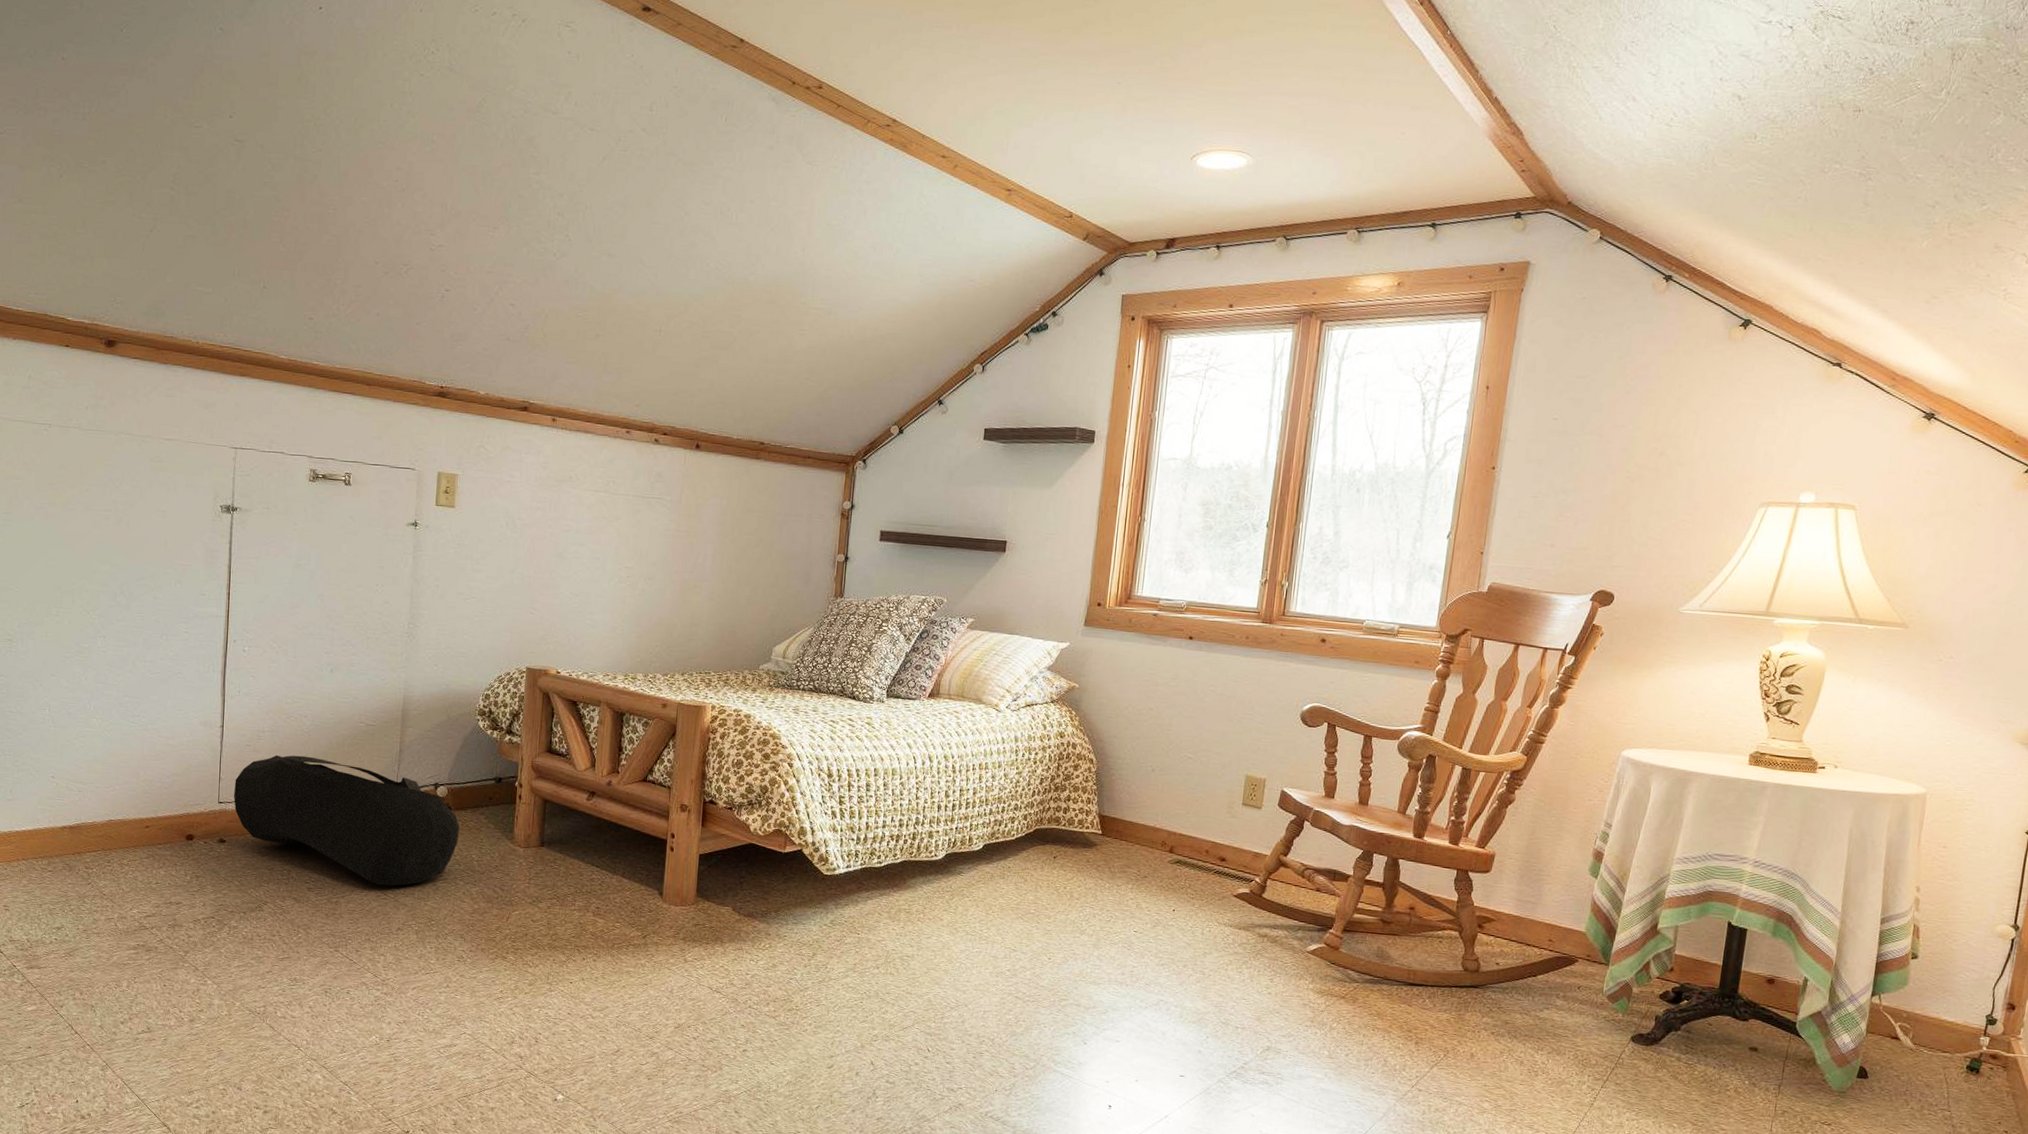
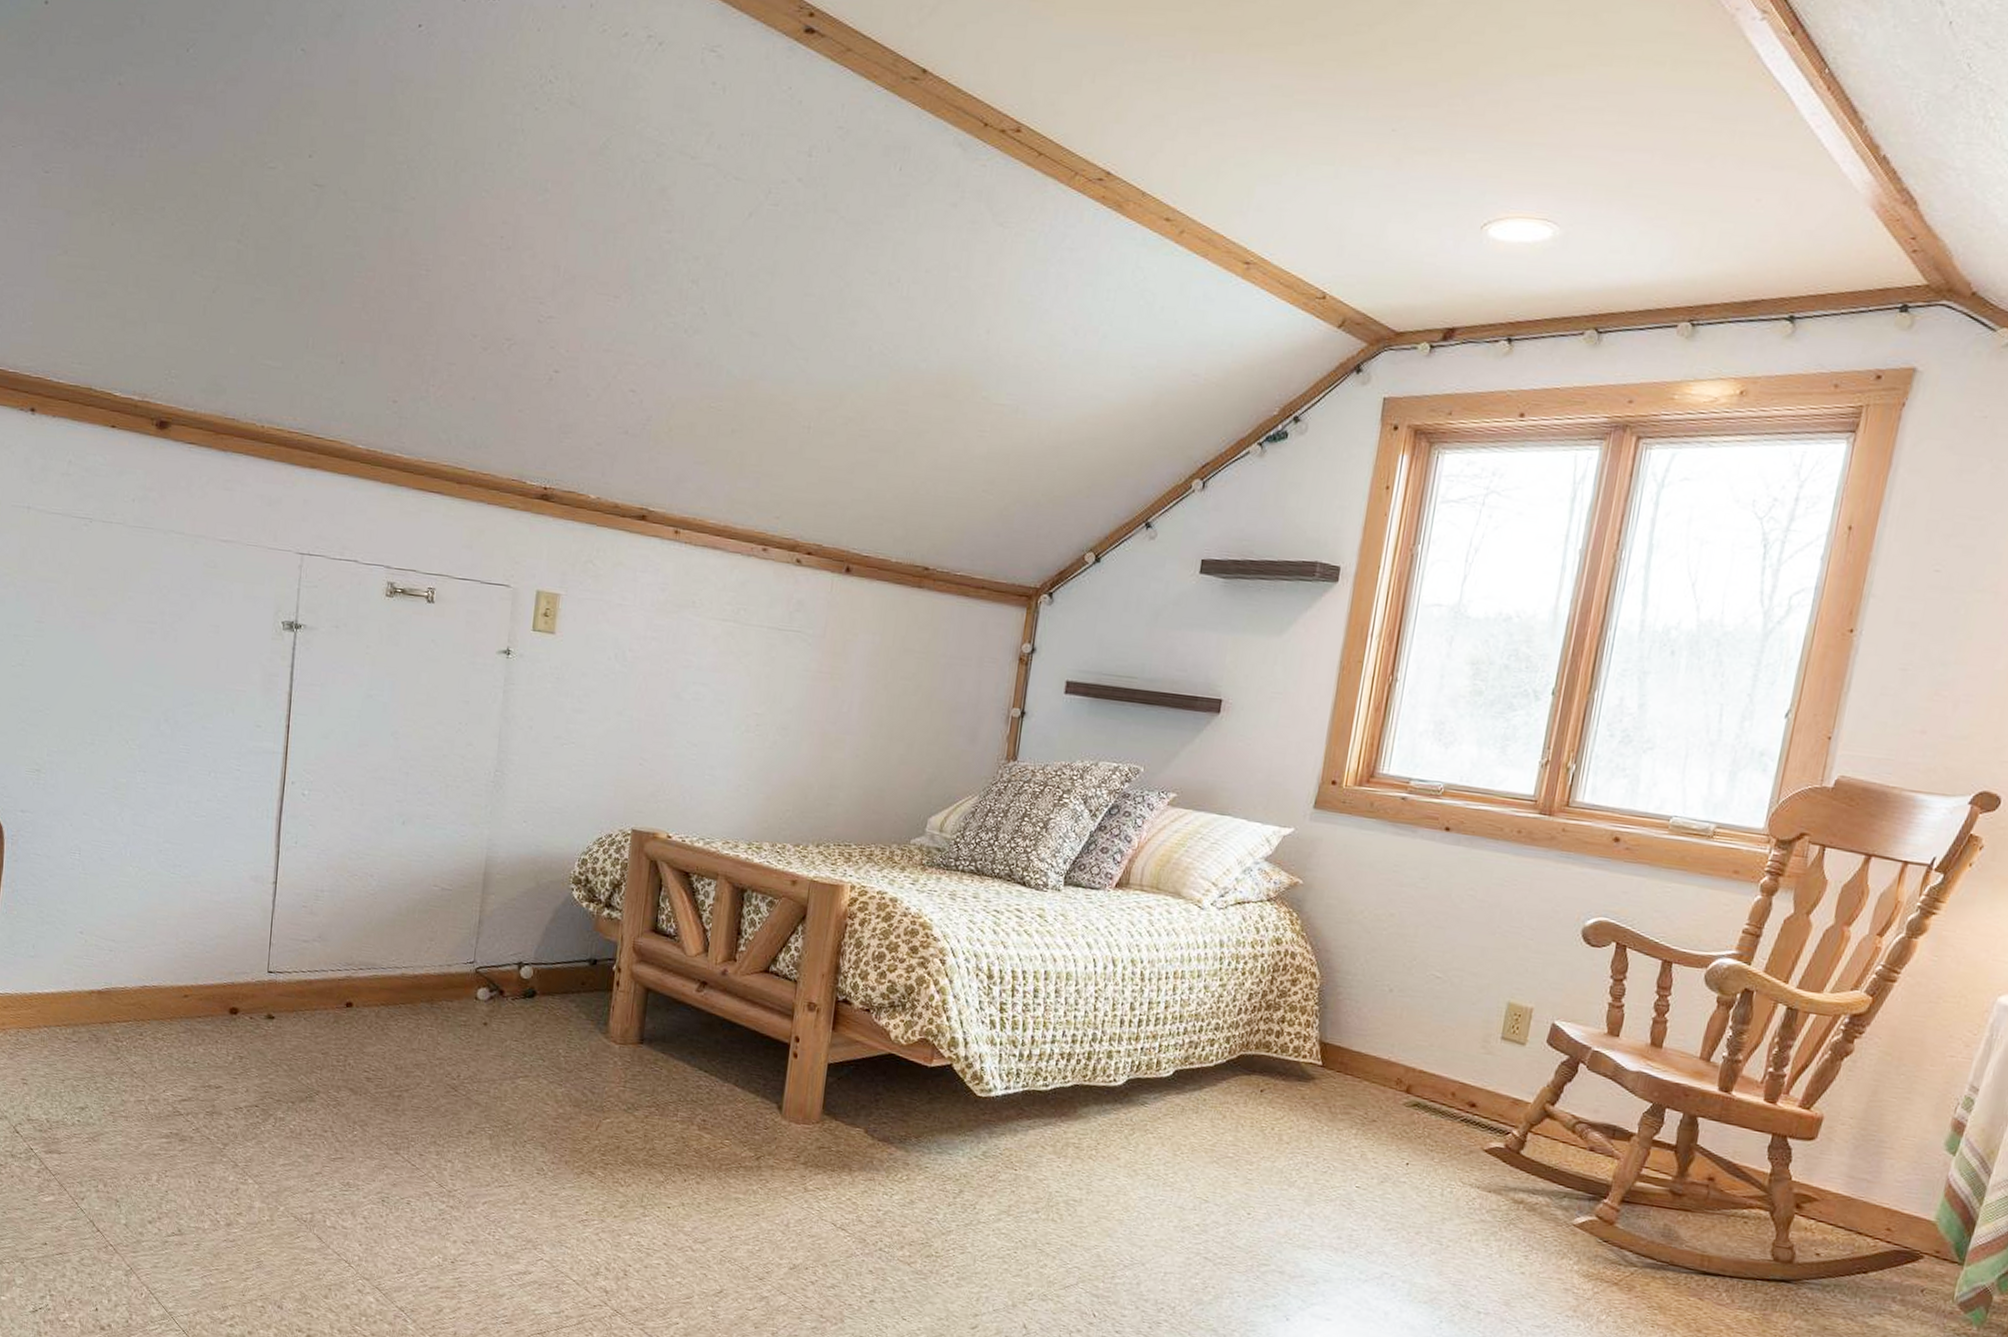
bag: present [233,754,460,887] -> none [285,919,546,1082]

